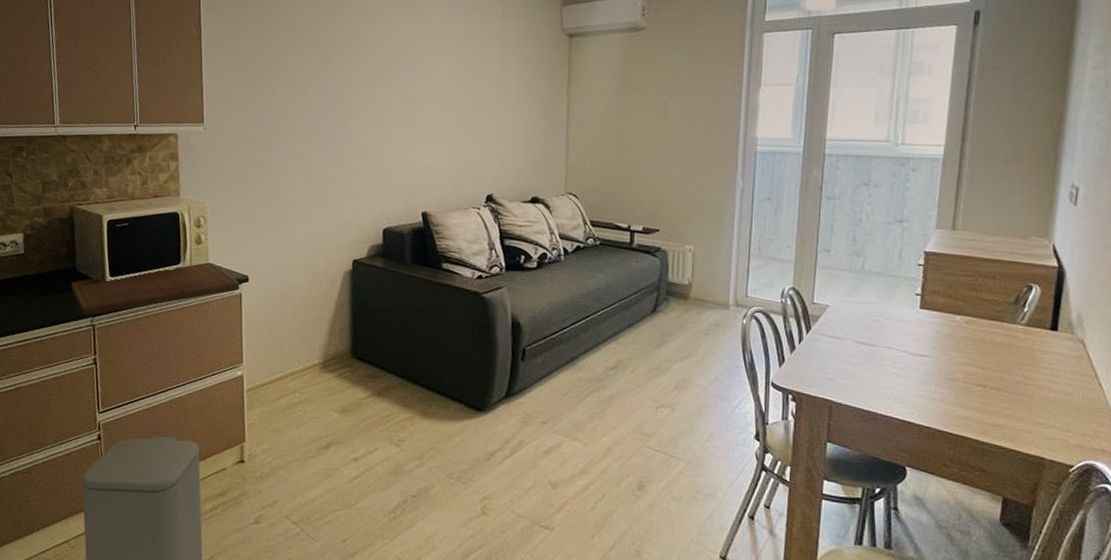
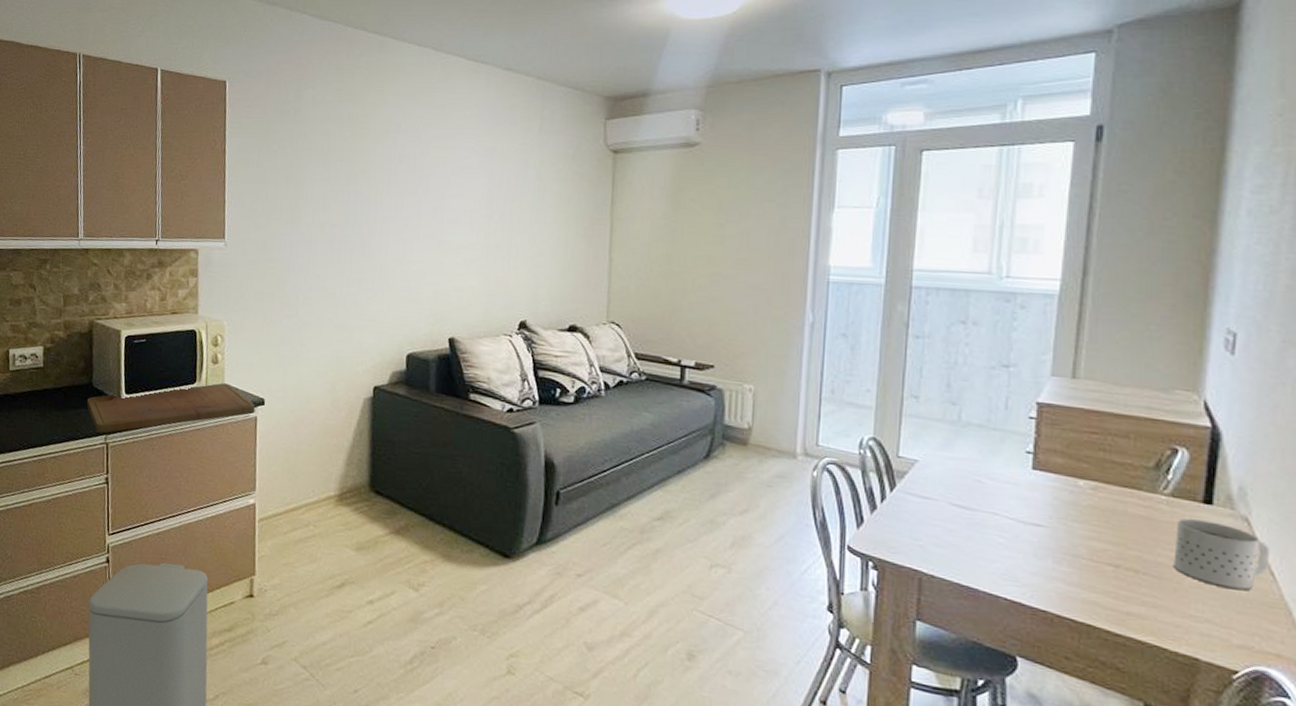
mug: none [1027,343,1100,400] -> present [1173,518,1270,591]

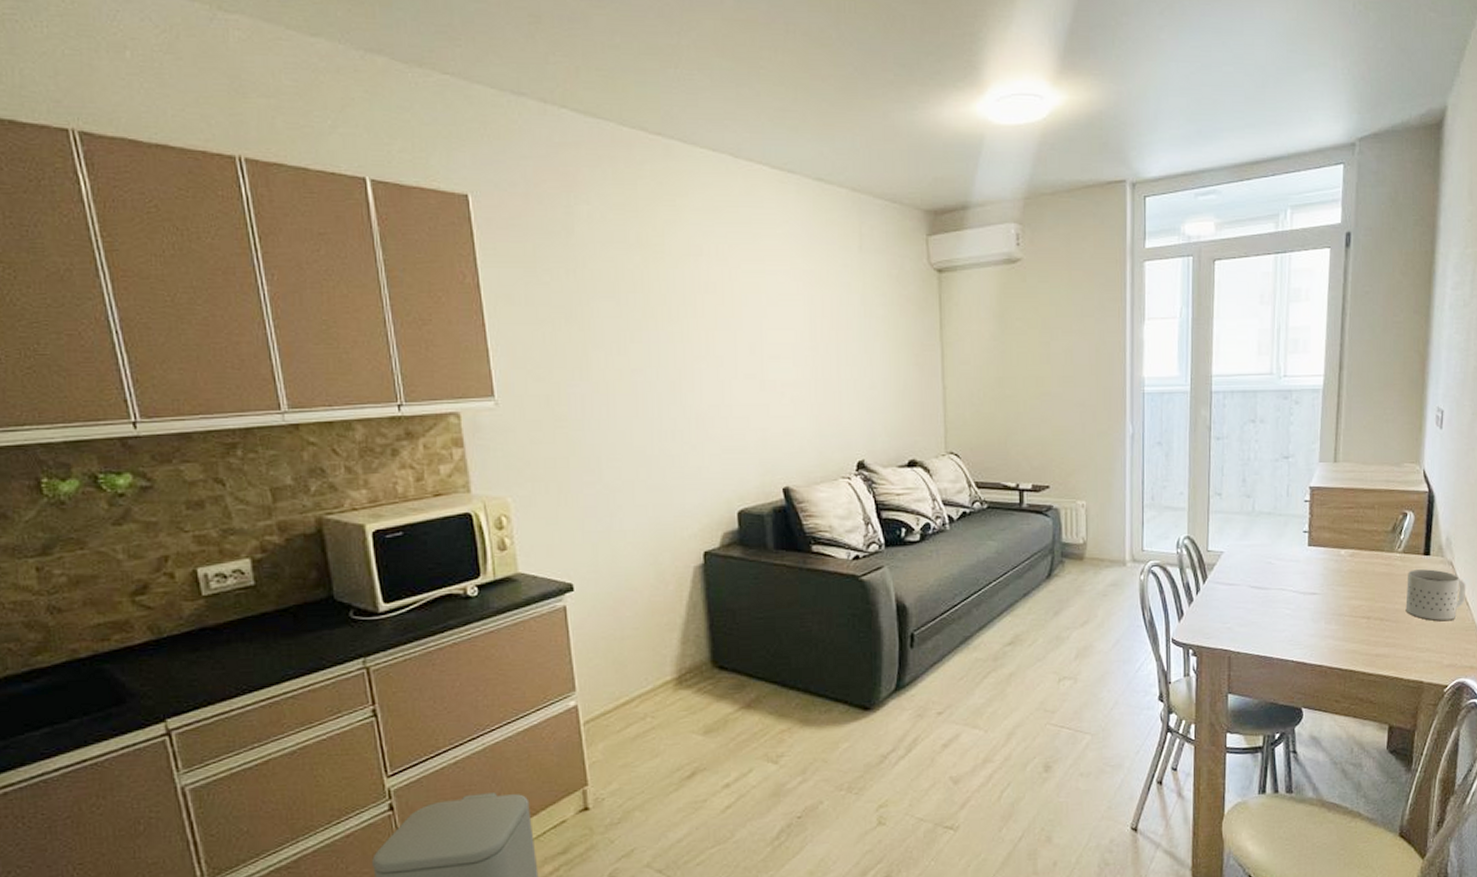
cutting board: present [87,383,256,434] -> none [330,572,563,657]

